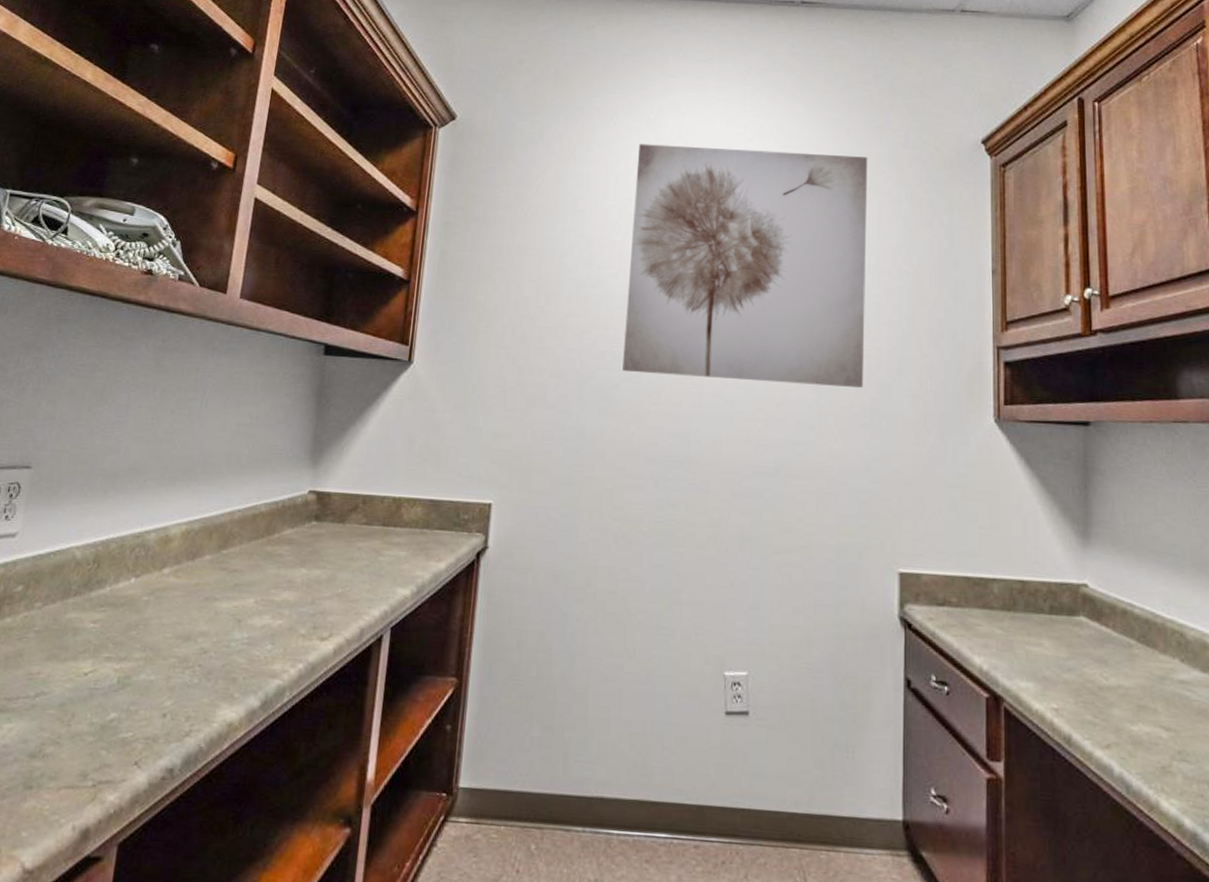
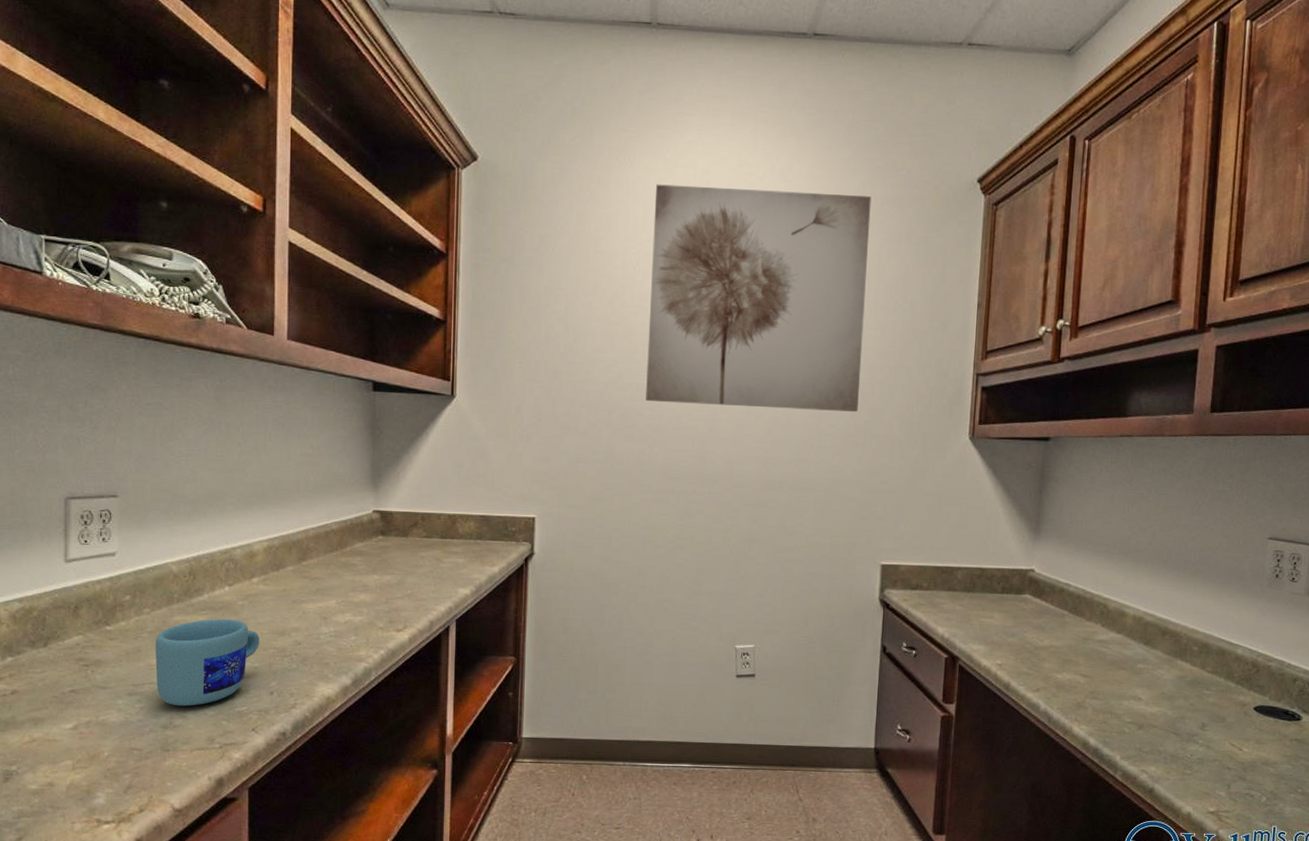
mug: none [32,617,161,730] -> present [155,619,259,707]

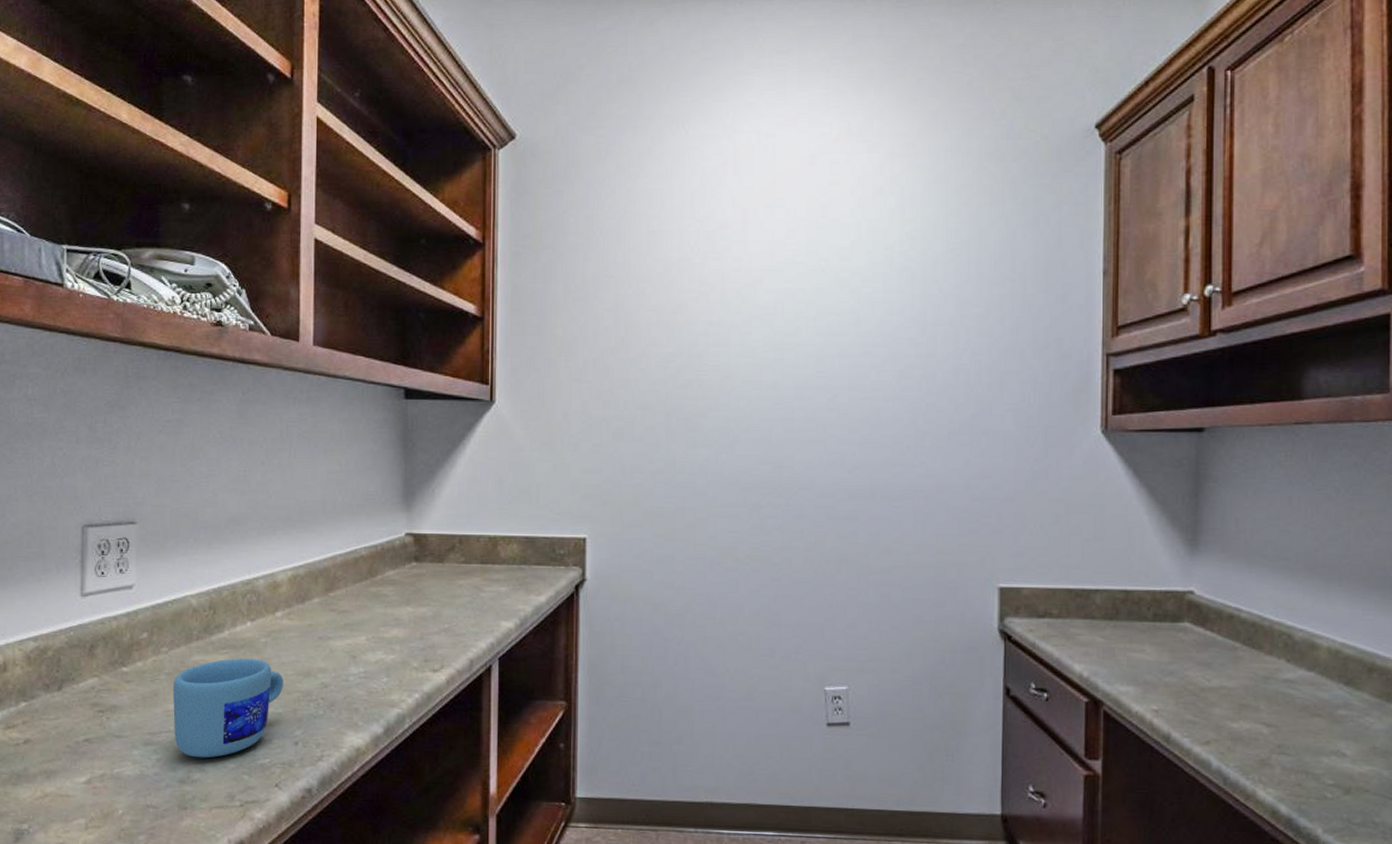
wall art: present [646,184,871,412] -> none [710,151,967,404]

